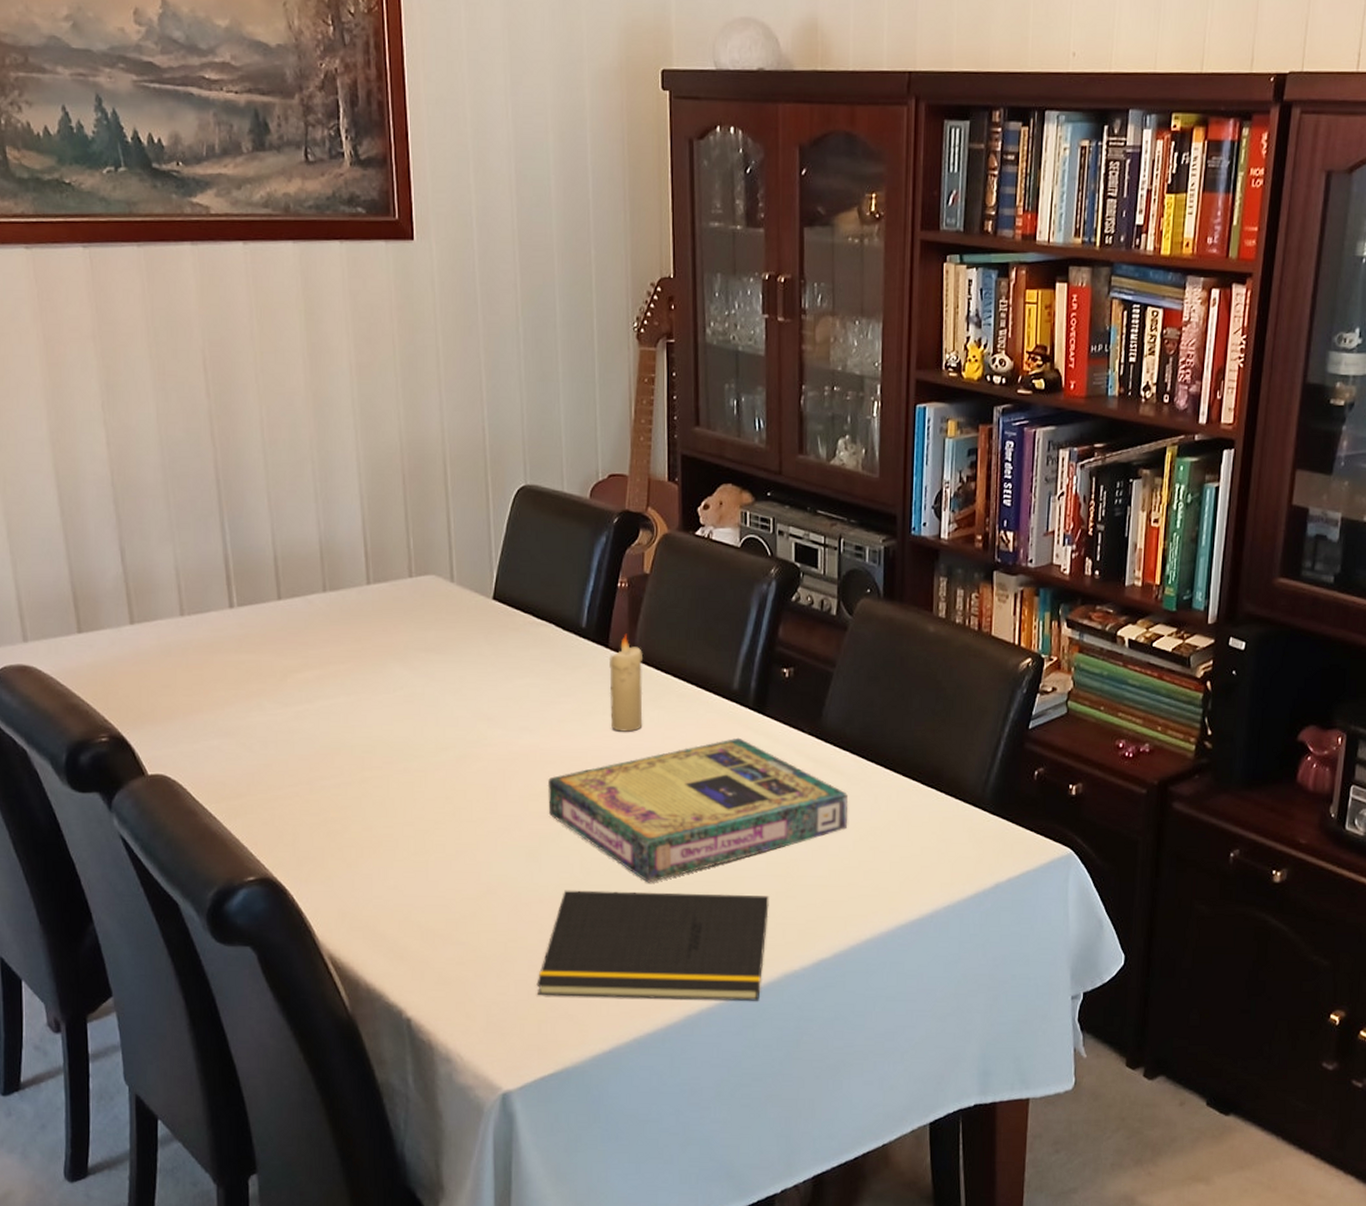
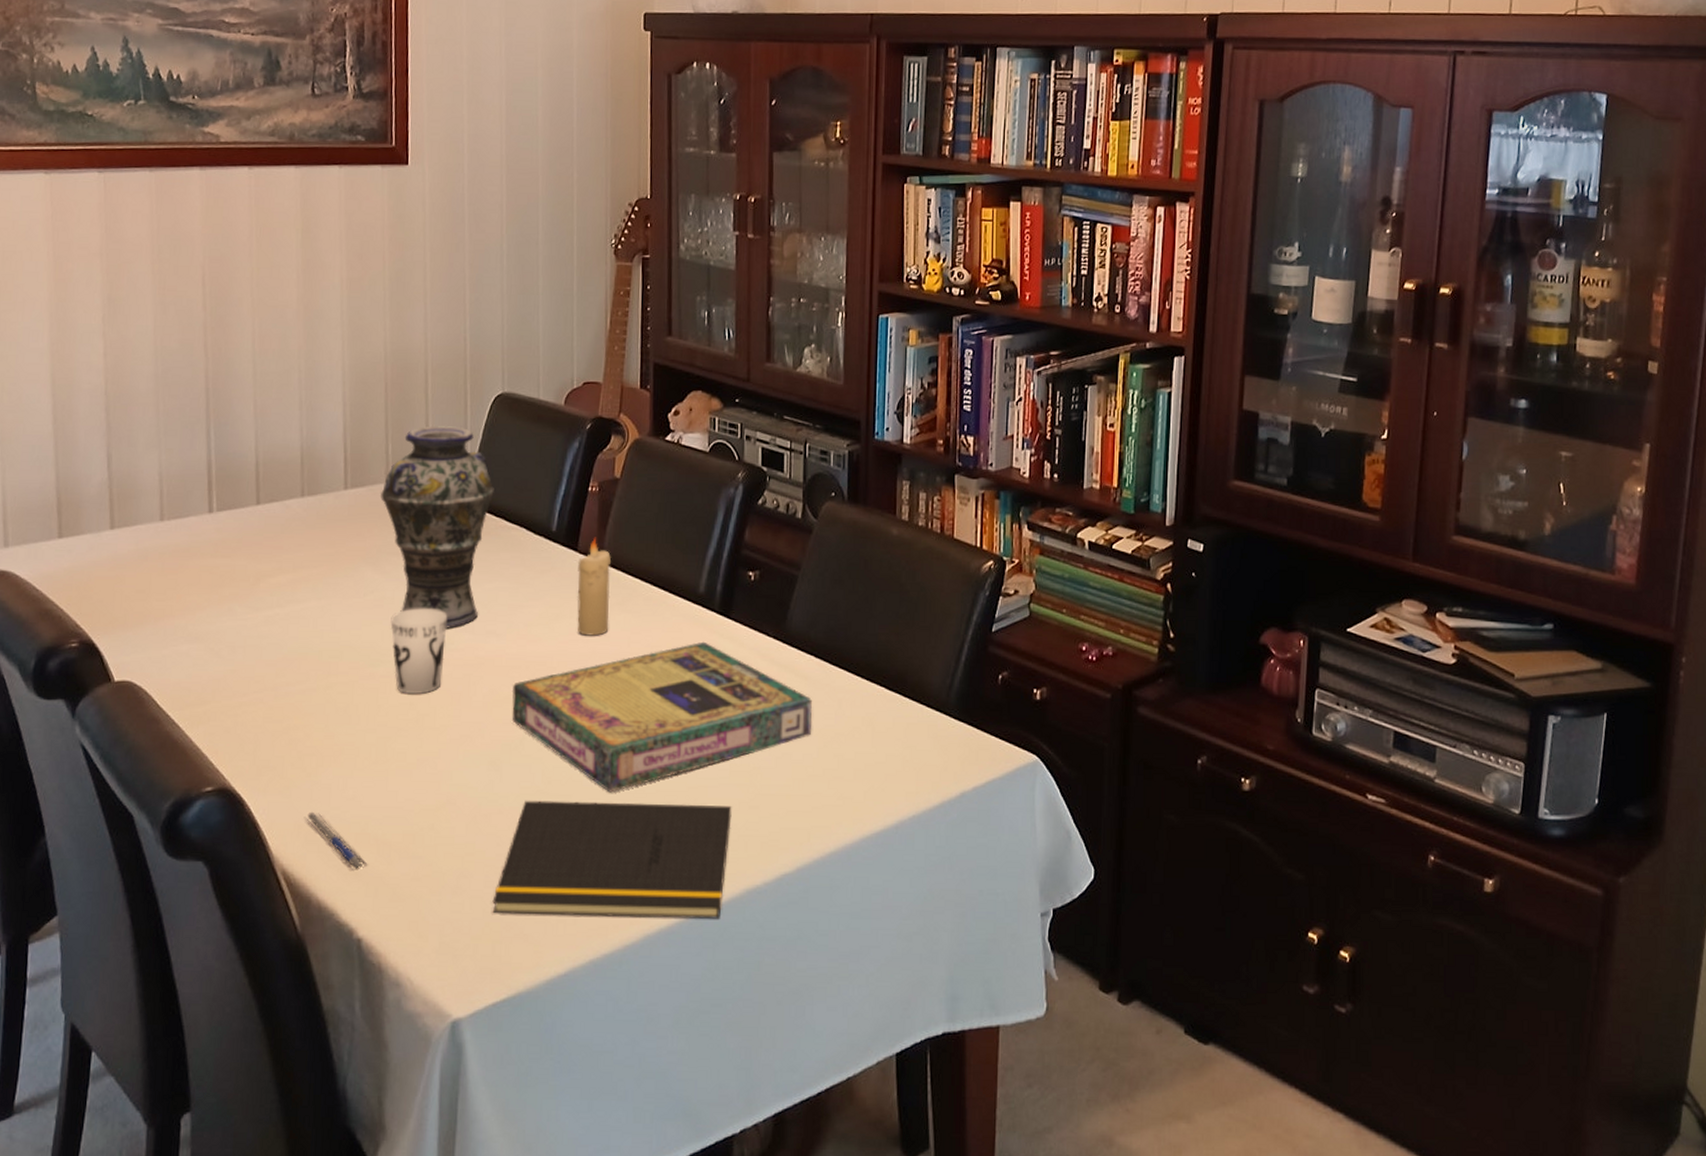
pen: none [347,900,413,955] -> present [303,811,368,870]
vase: none [403,519,521,724] -> present [379,426,494,629]
cup: none [422,704,478,788] -> present [390,608,447,694]

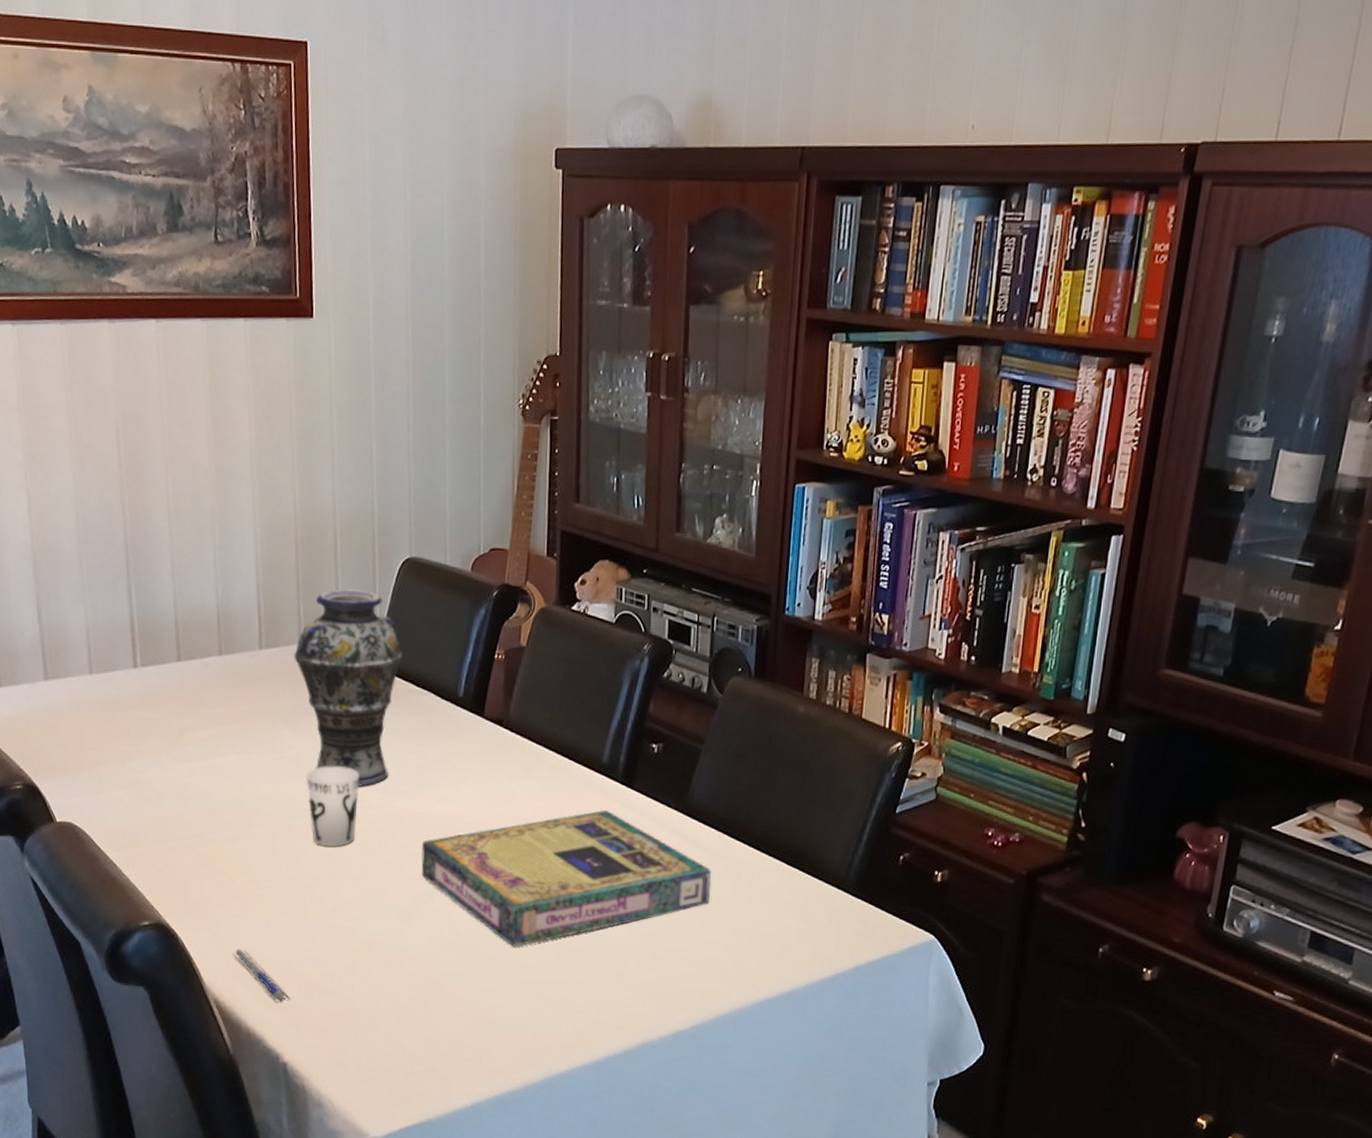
notepad: present [492,800,732,919] -> none [404,949,630,1067]
candle: present [577,537,612,636] -> none [483,704,517,800]

